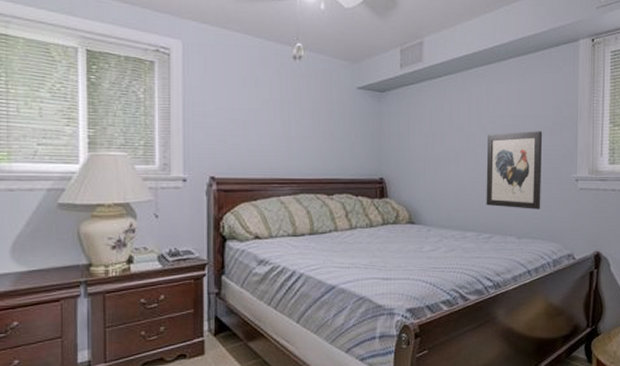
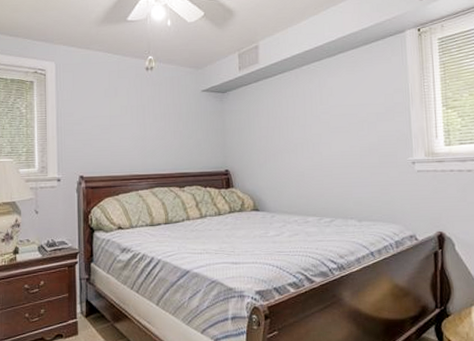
wall art: present [486,131,542,209] -> none [323,118,380,193]

